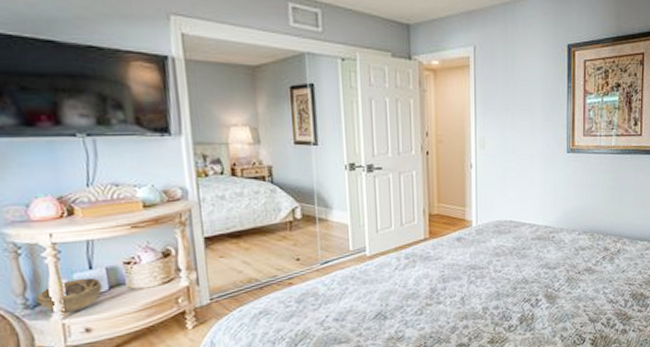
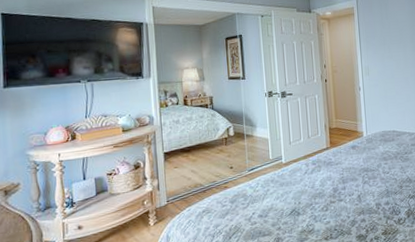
decorative bowl: present [37,277,103,314] -> none [47,186,92,215]

